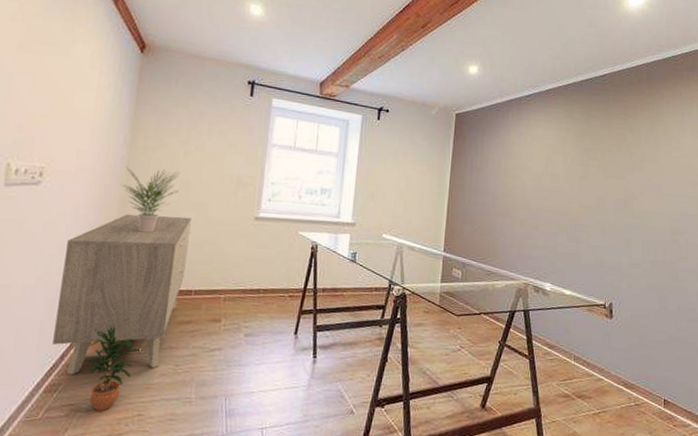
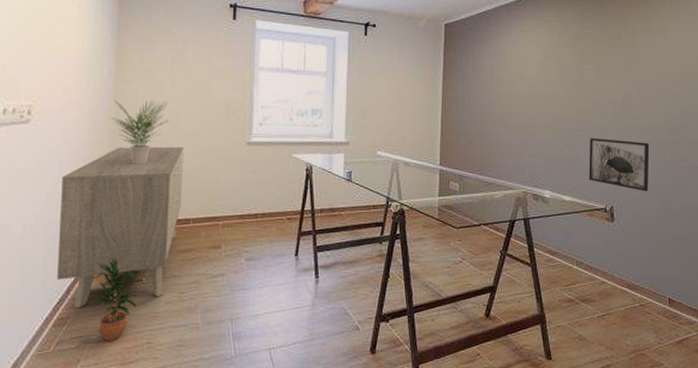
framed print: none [589,233,650,290] -> present [589,137,650,192]

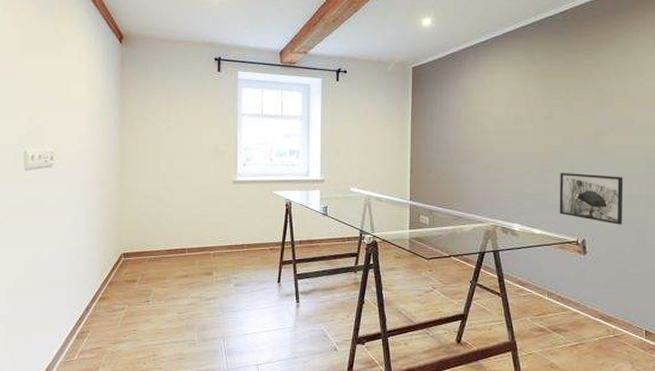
sideboard: present [57,146,184,308] -> none [78,185,179,324]
potted plant: present [91,257,143,341] -> none [106,281,148,352]
potted plant: present [111,99,169,164] -> none [118,145,165,201]

